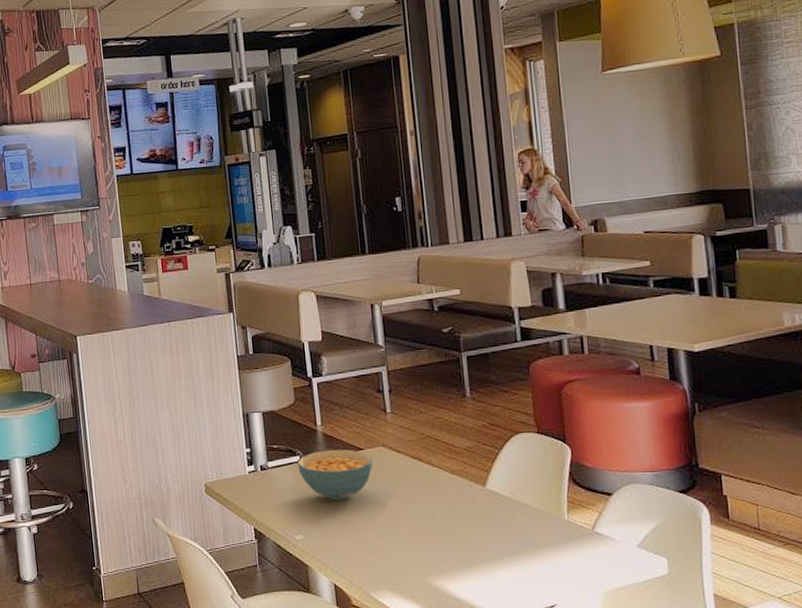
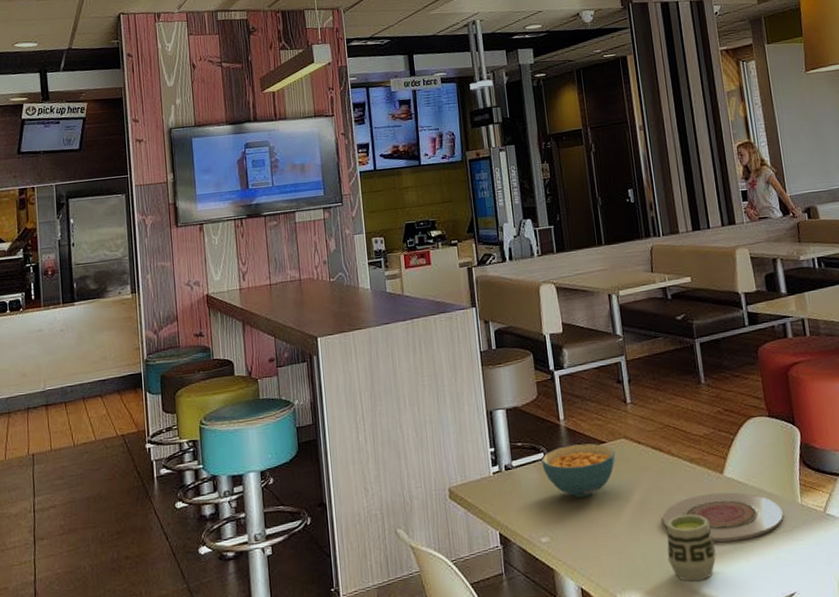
plate: none [420,504,548,552] -> present [662,492,783,543]
cup: none [423,522,474,587] -> present [666,514,717,582]

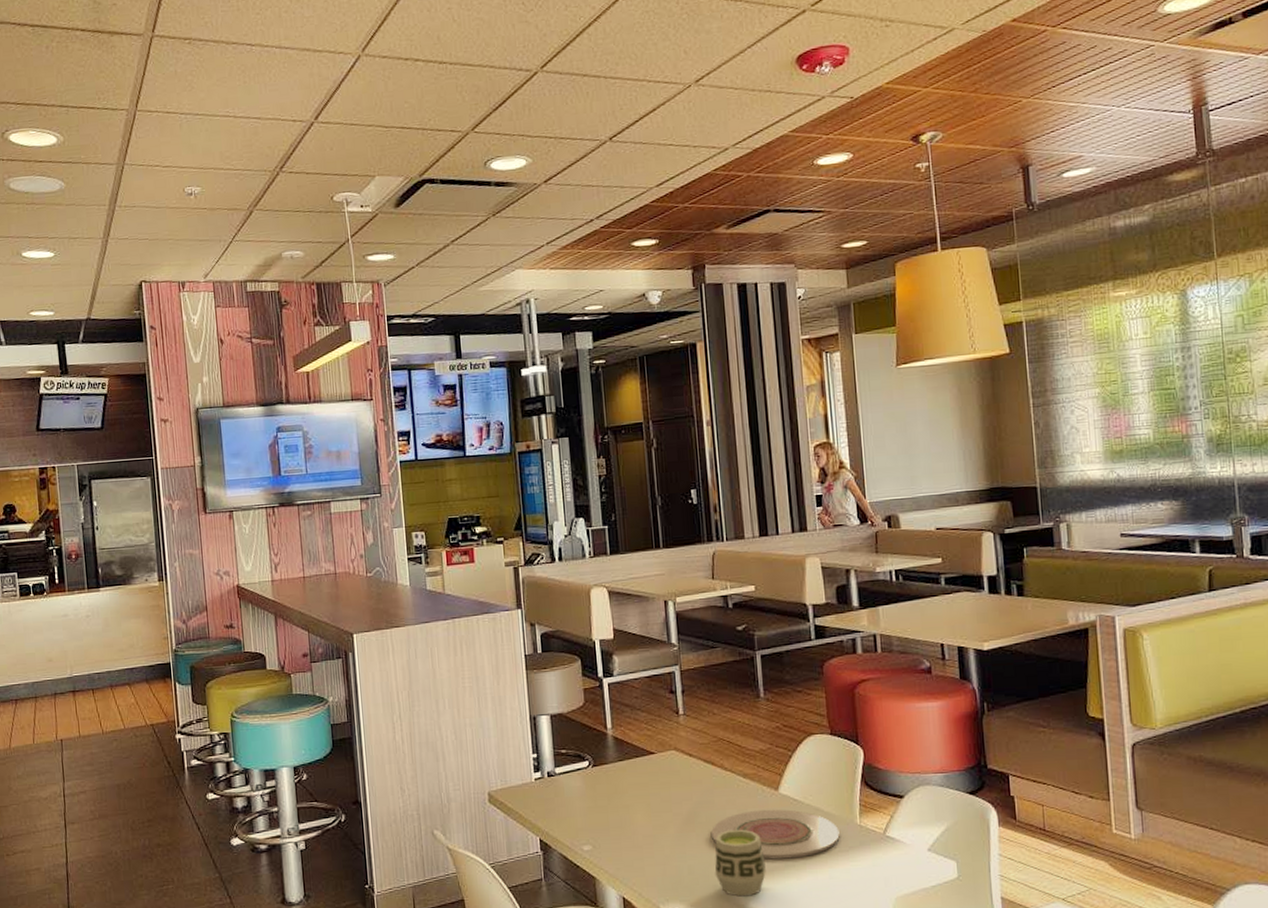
cereal bowl: present [542,443,616,498] -> none [586,753,665,808]

